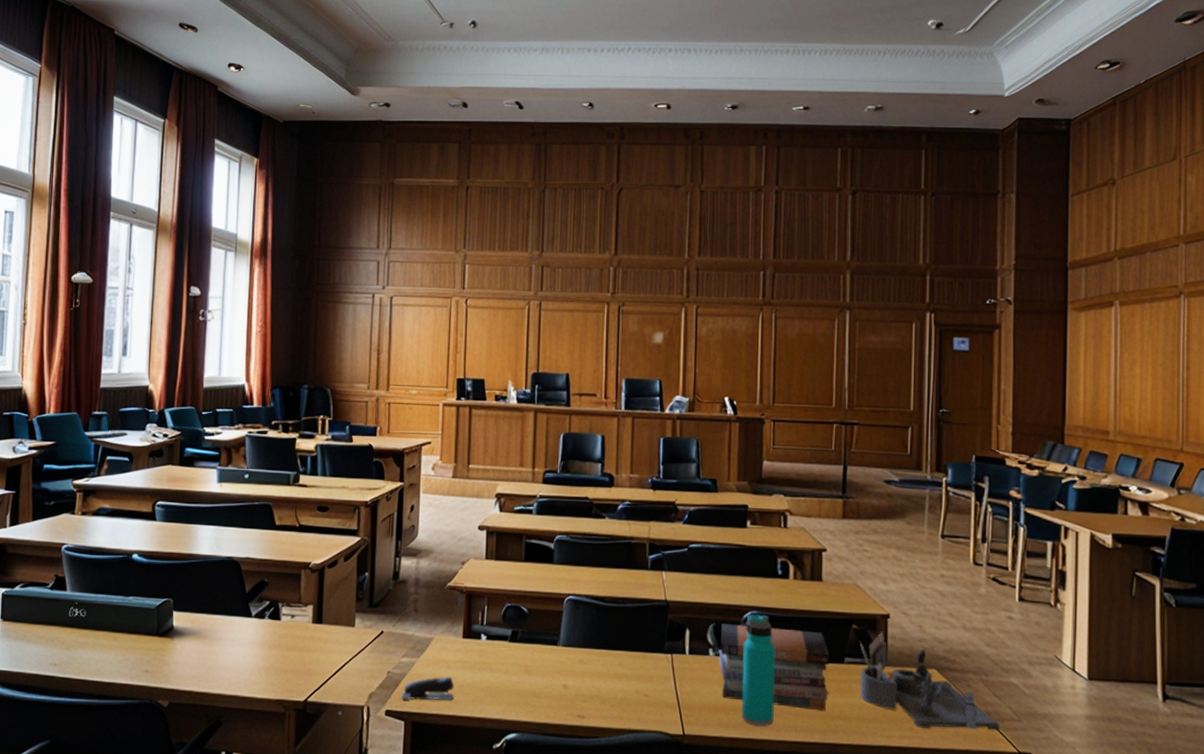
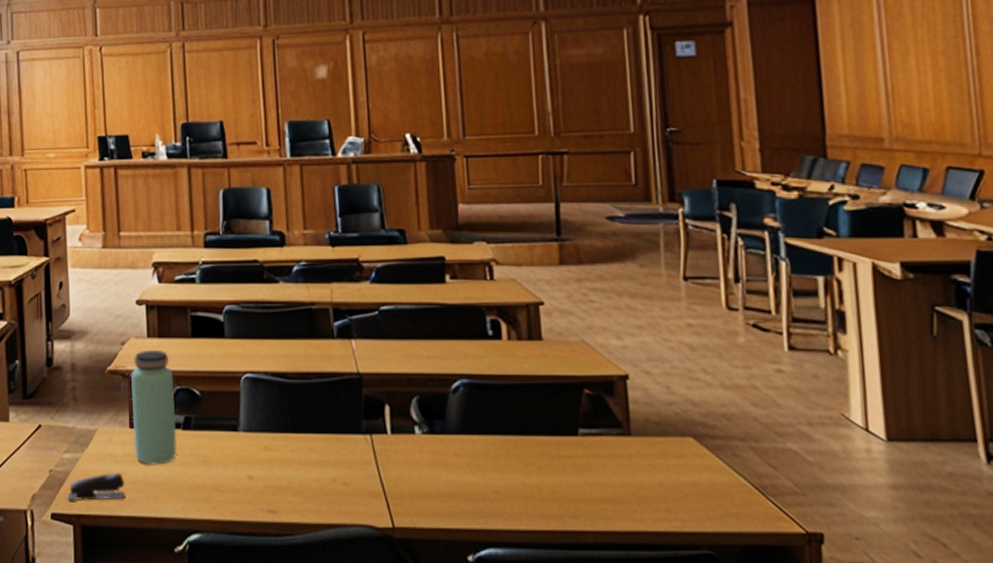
bottle: none [464,570,505,672] -> present [130,349,178,465]
book stack: present [718,624,829,711] -> none [425,396,562,493]
water bottle: present [742,614,776,727] -> none [455,383,499,514]
desk organizer: present [859,631,1001,731] -> none [594,395,781,508]

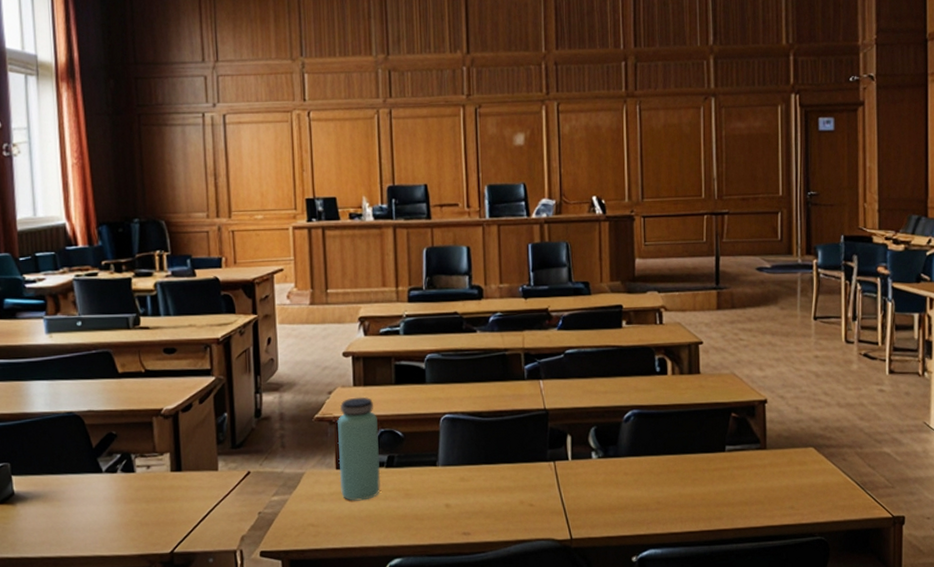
stapler: present [67,472,126,501] -> none [276,510,332,539]

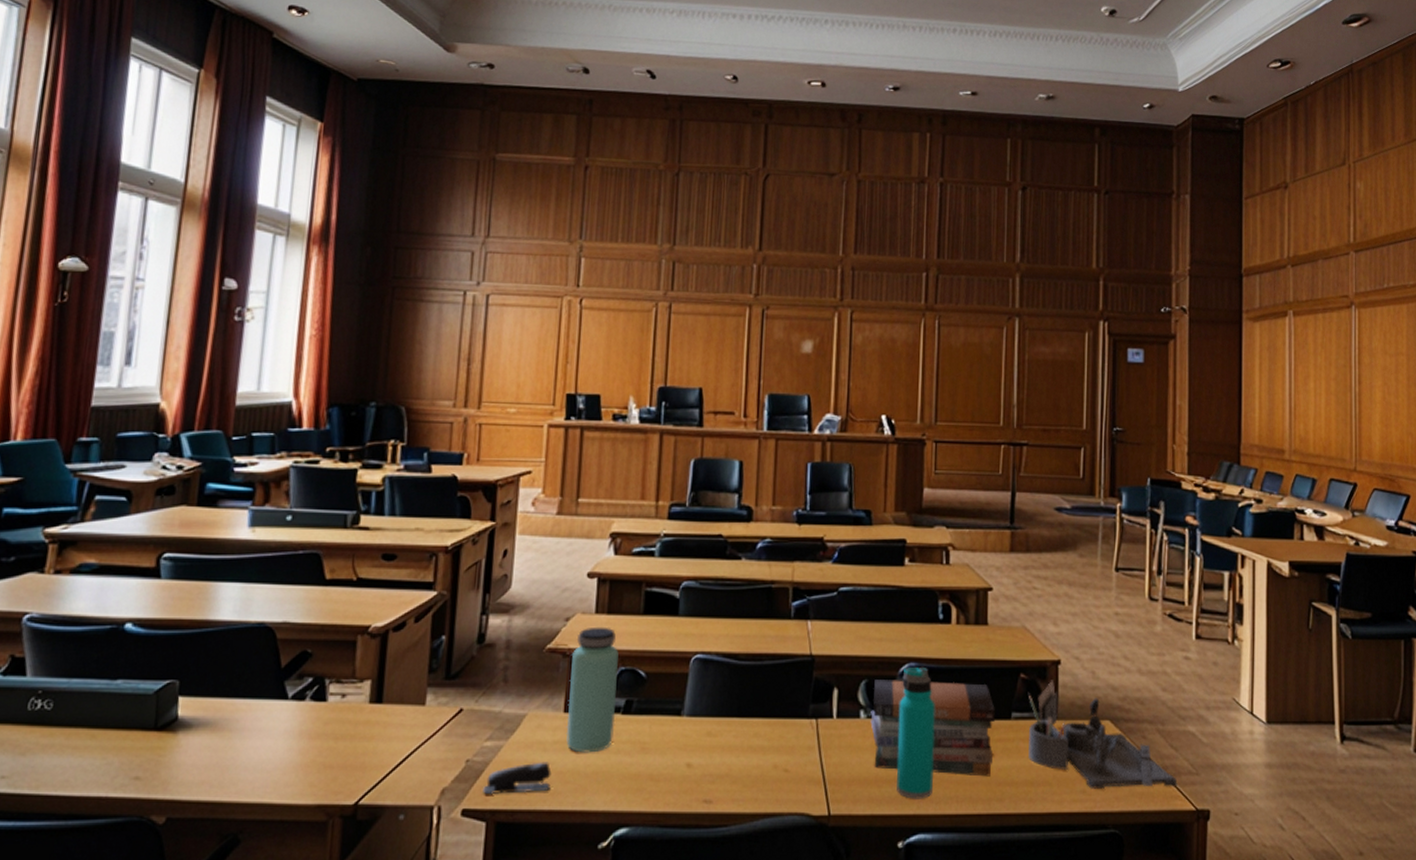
stapler: none [276,510,332,539] -> present [483,762,552,795]
book stack: none [601,424,711,500] -> present [870,680,995,777]
water bottle: none [626,412,659,522] -> present [897,666,935,799]
desk organizer: none [739,416,876,505] -> present [1028,680,1178,789]

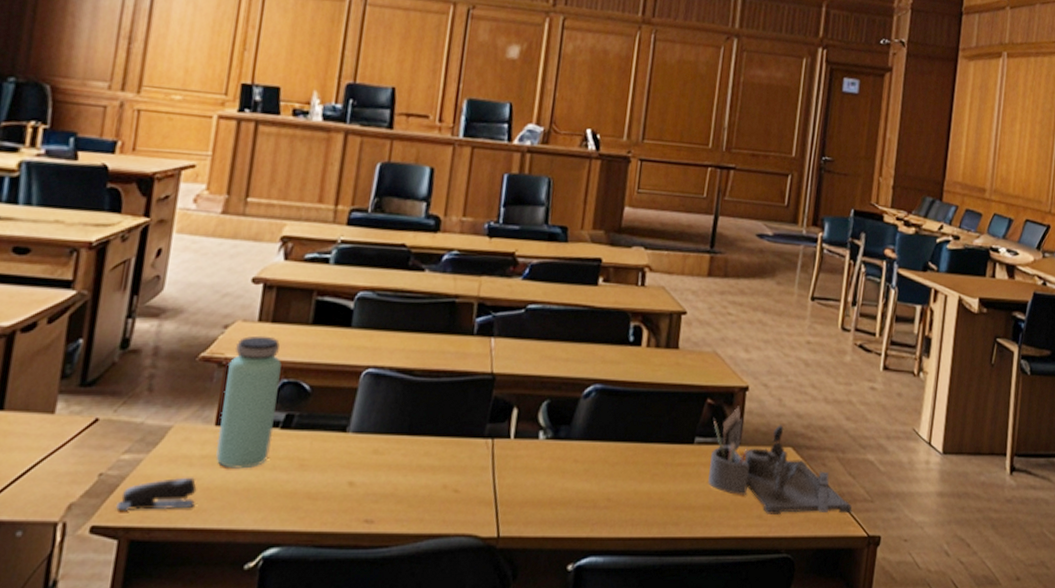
book stack: present [870,680,995,777] -> none [549,400,679,501]
water bottle: present [897,666,935,799] -> none [571,388,618,522]

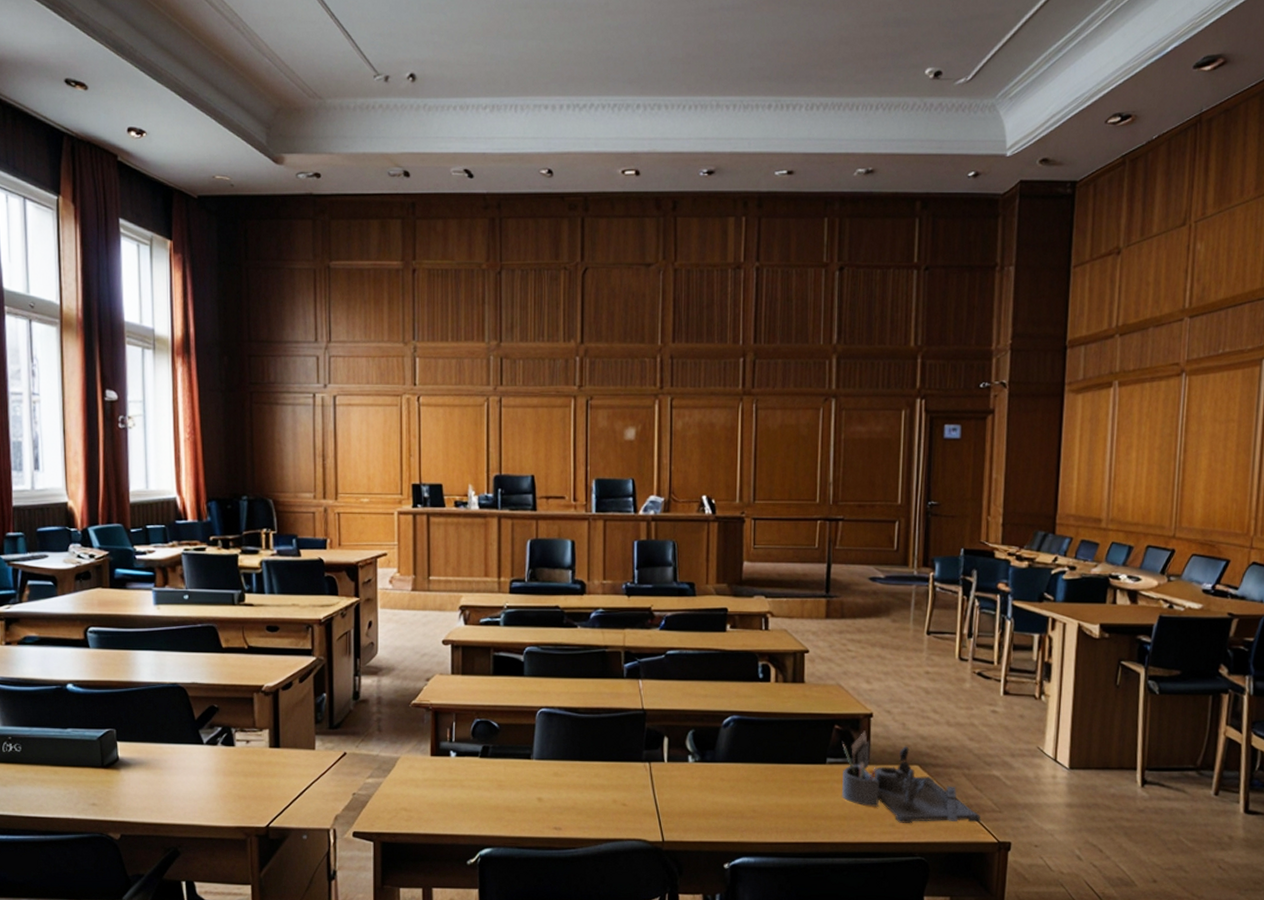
stapler: present [116,477,197,512] -> none [369,795,424,821]
bottle: present [216,335,282,469] -> none [433,685,475,789]

